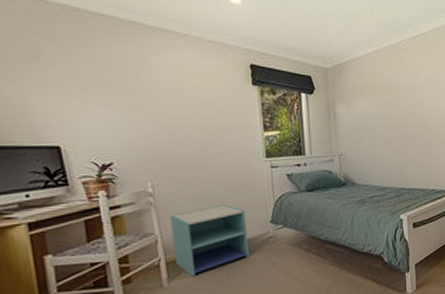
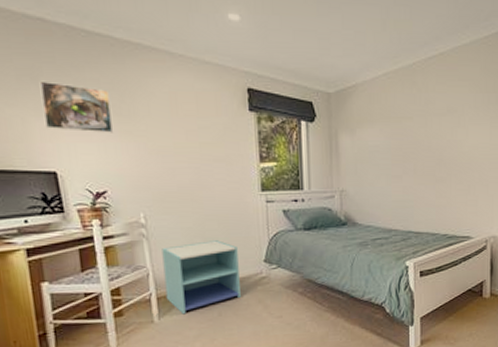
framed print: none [41,59,120,108] -> present [39,80,114,133]

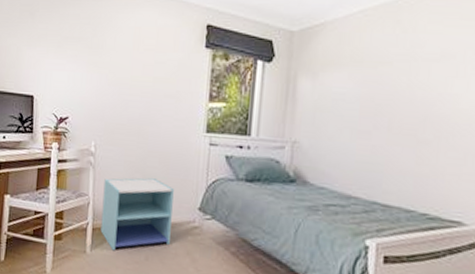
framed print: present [39,80,114,133] -> none [32,15,85,64]

